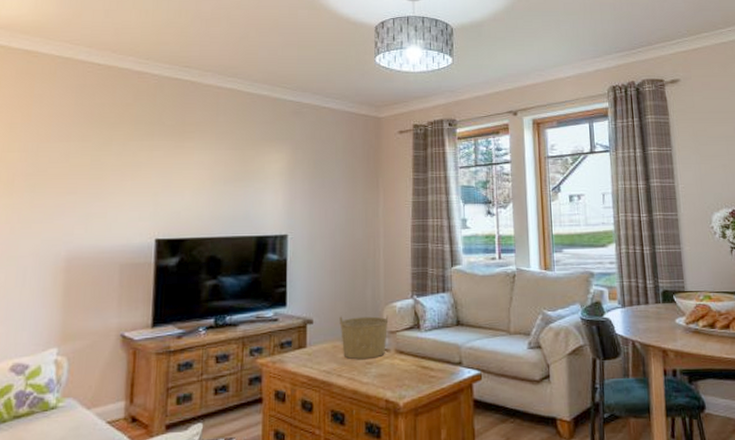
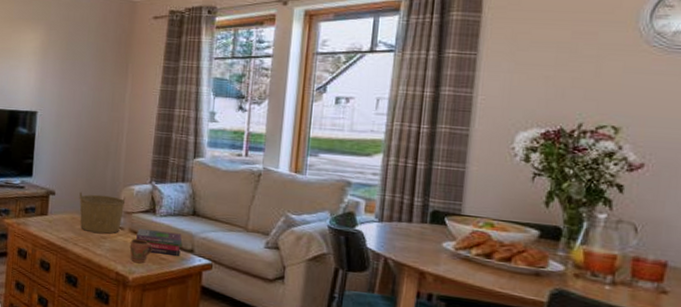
mug: none [397,358,421,386] -> present [129,238,152,264]
books: none [403,346,450,372] -> present [136,229,183,256]

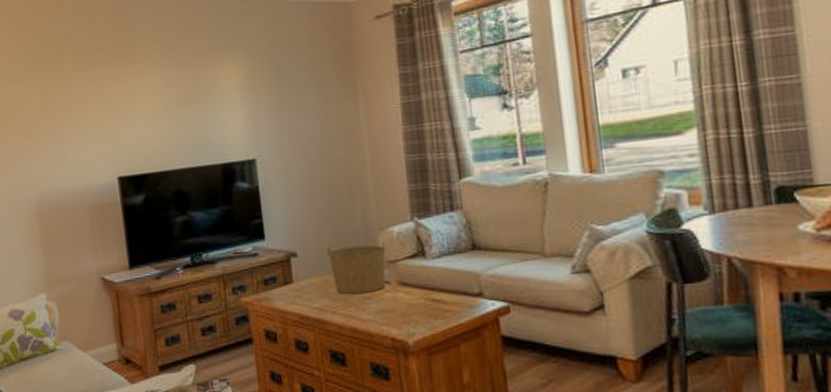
mug: present [129,238,152,264] -> none [401,291,431,322]
books: present [136,229,183,256] -> none [407,275,467,306]

